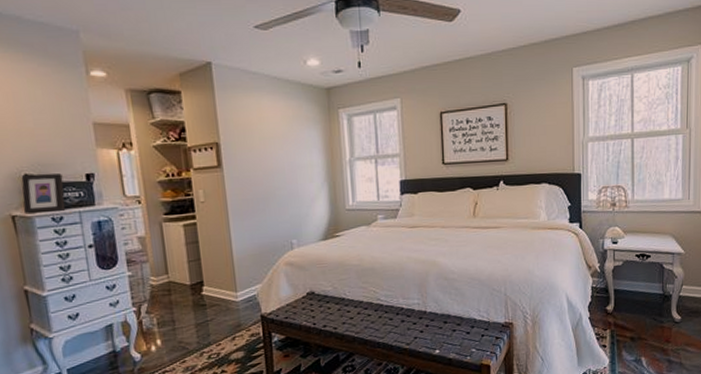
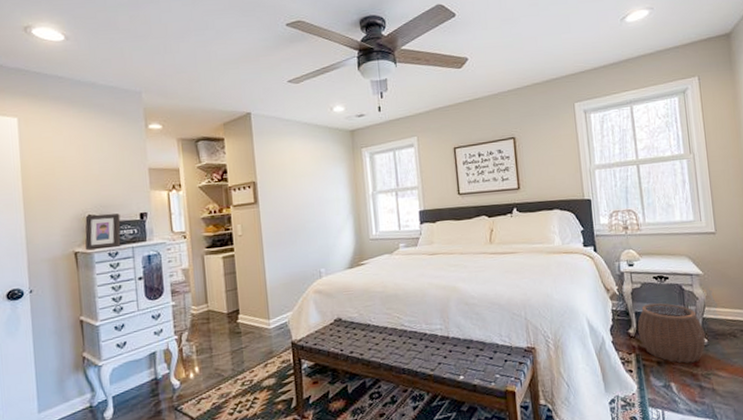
woven basket: none [615,280,680,339] -> present [637,302,706,363]

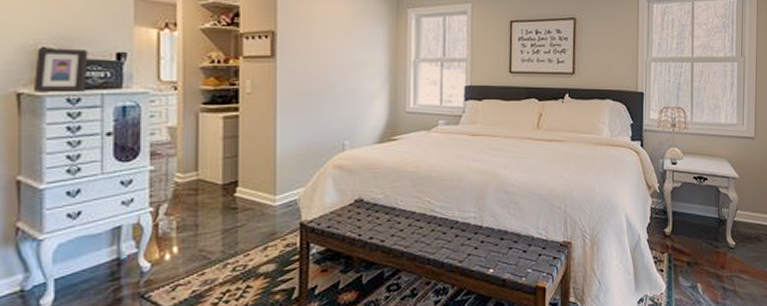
woven basket: present [637,302,706,363] -> none [672,203,735,265]

